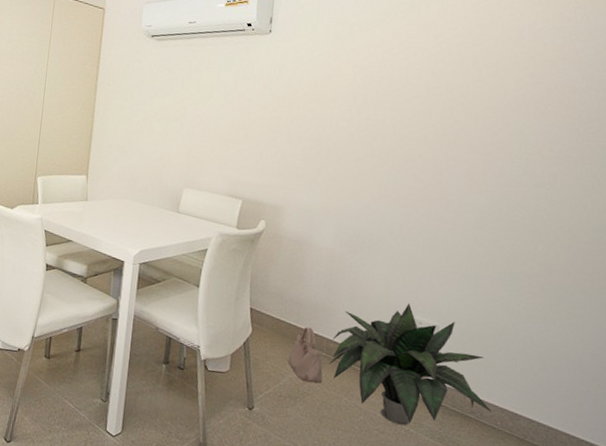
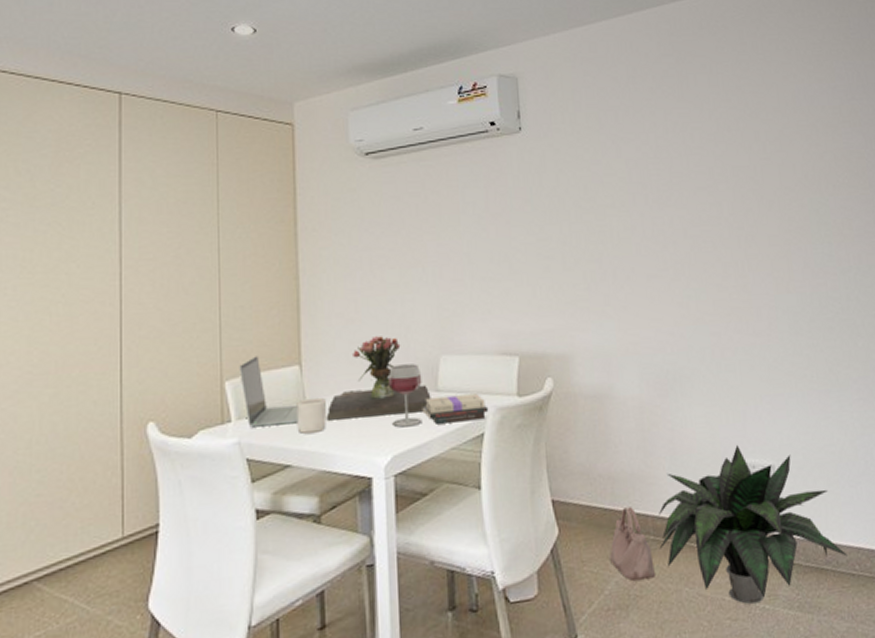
laptop: none [47,164,82,214] -> present [239,356,299,428]
mug: none [79,198,101,223] -> present [296,397,326,434]
flower arrangement: none [99,166,173,225] -> present [326,336,431,421]
wineglass: none [143,188,169,233] -> present [387,364,422,428]
books: none [165,215,214,240] -> present [422,393,489,424]

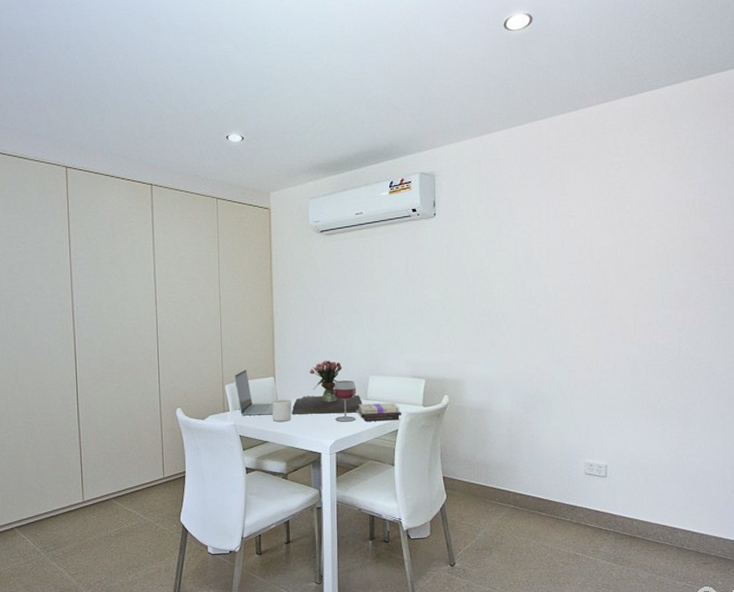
handbag: present [610,507,657,582] -> none [481,485,513,533]
potted plant: present [658,444,847,605] -> none [516,449,655,556]

